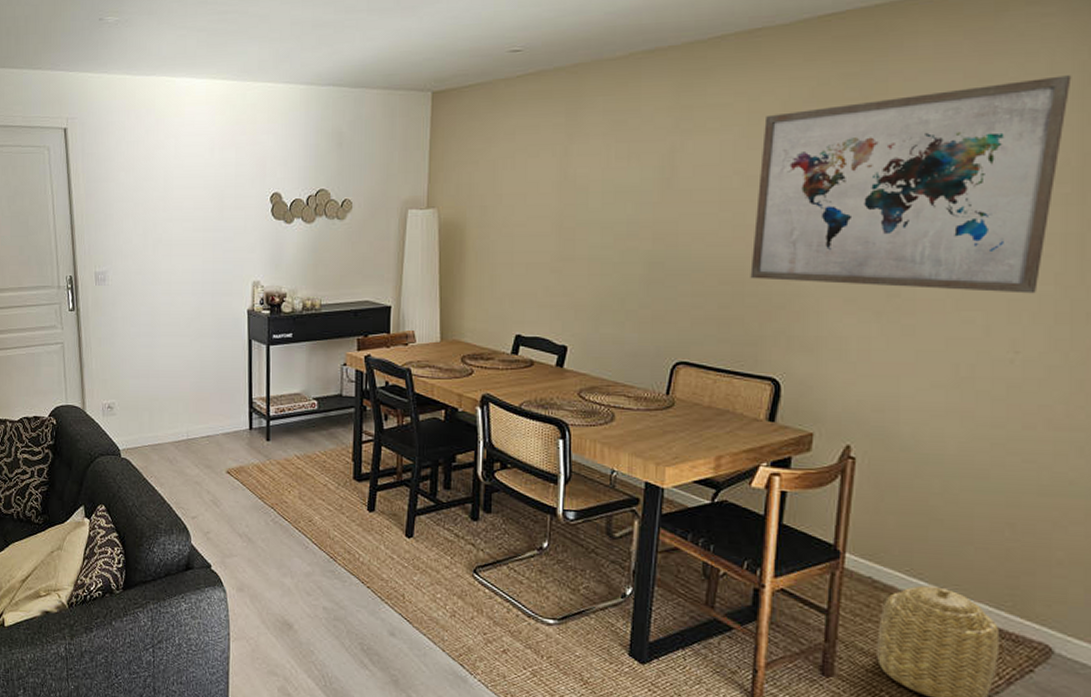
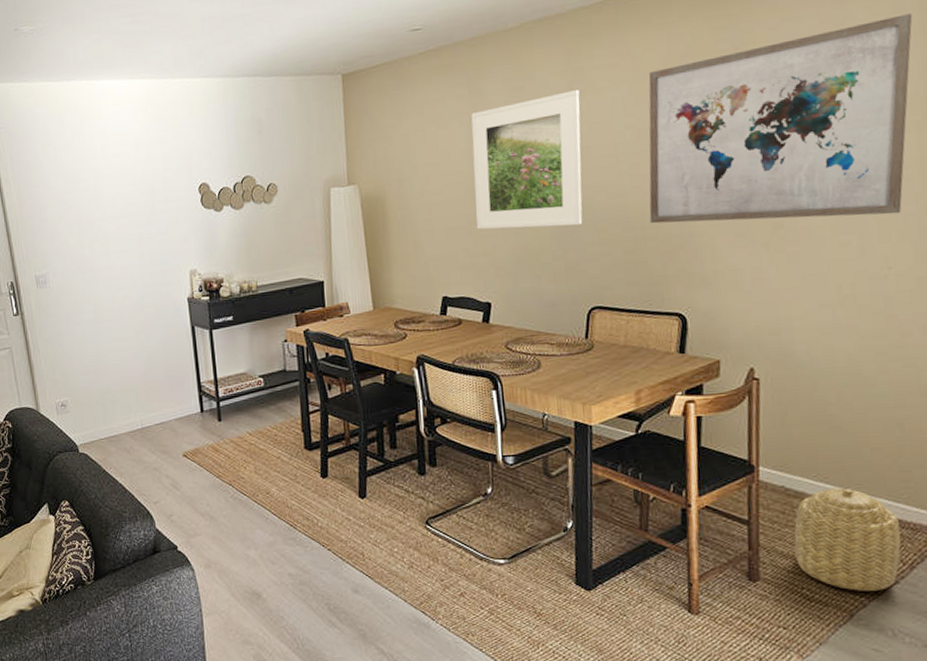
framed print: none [559,129,686,273] -> present [471,90,583,230]

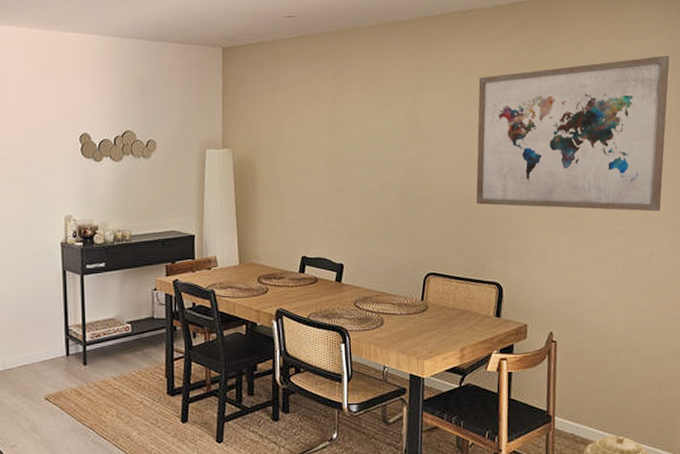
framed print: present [471,90,583,230] -> none [333,85,424,202]

